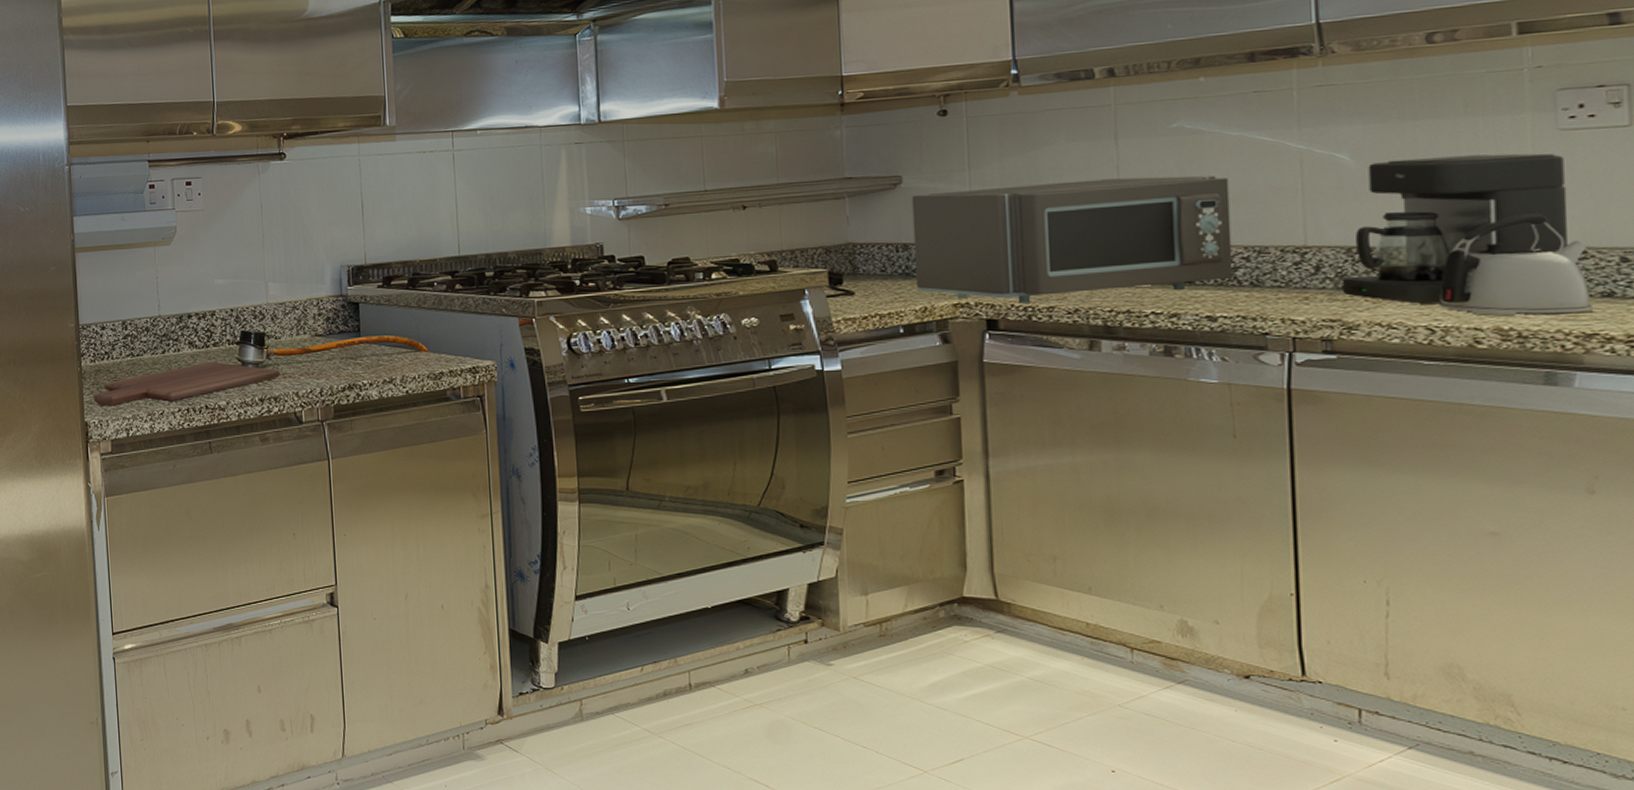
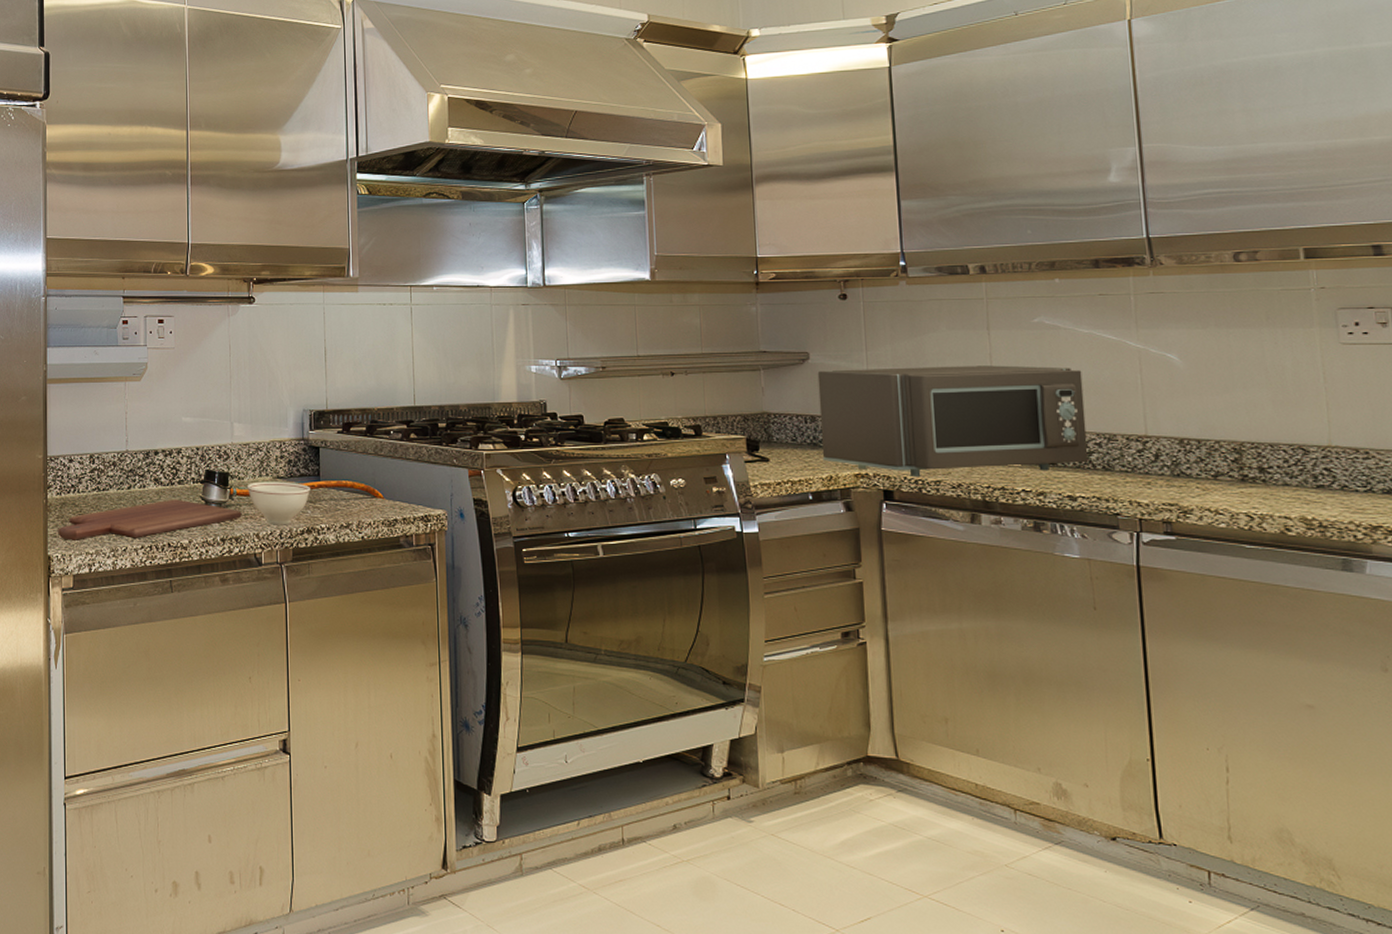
bowl: none [284,339,352,383] -> present [246,481,311,525]
coffee maker: present [1343,153,1568,305] -> none [1178,362,1353,494]
kettle: present [1438,213,1592,318] -> none [1254,416,1376,508]

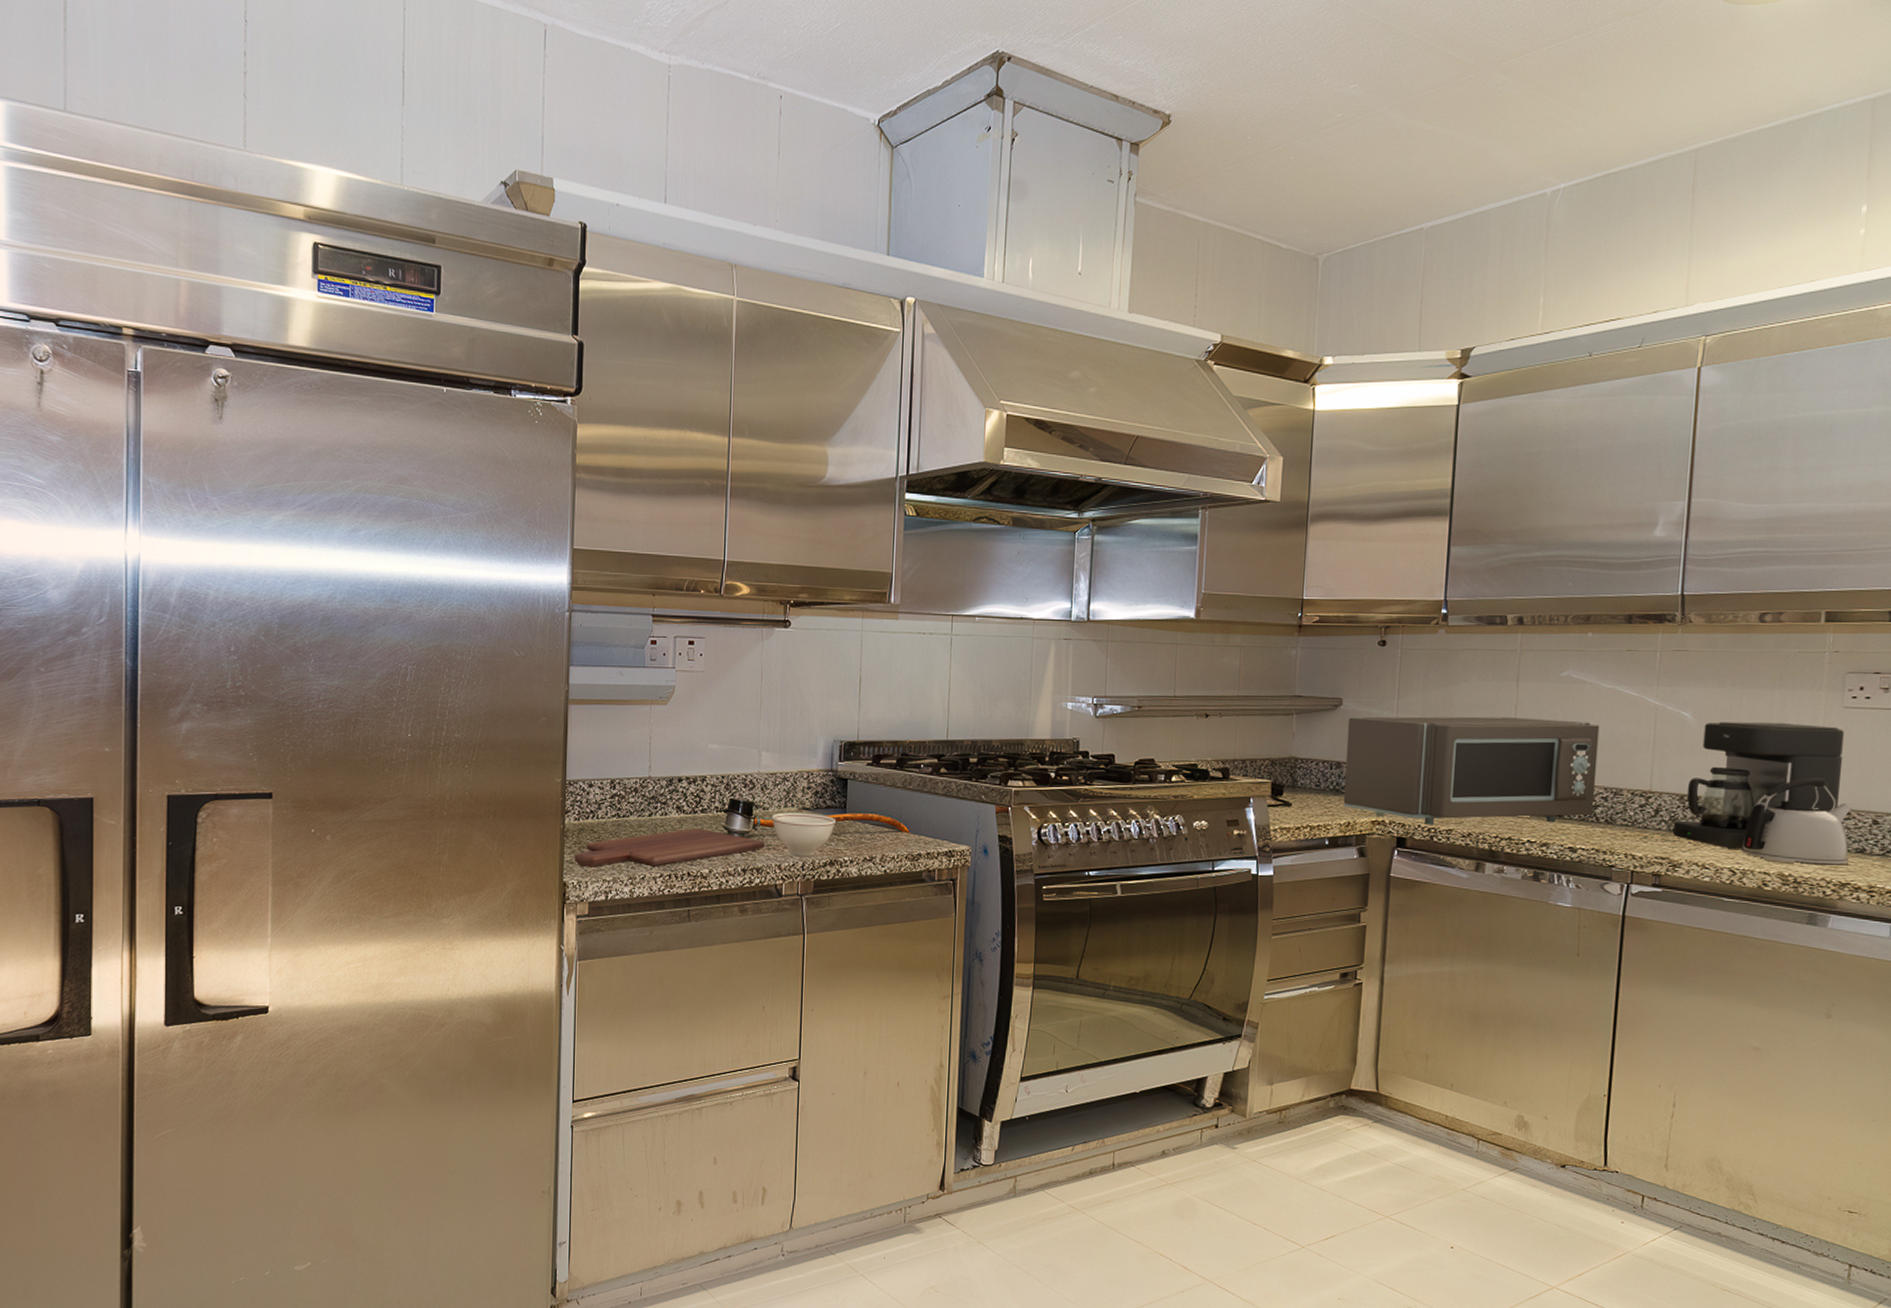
coffee maker: none [1178,362,1353,494] -> present [1673,722,1844,850]
kettle: none [1254,416,1376,508] -> present [1740,777,1853,866]

